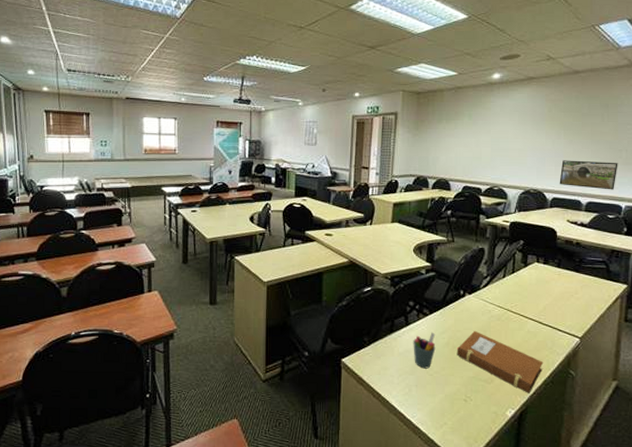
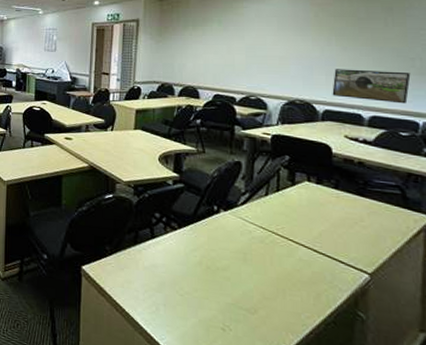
pen holder: present [413,332,436,369] -> none [160,248,186,288]
notebook: present [456,330,544,393] -> none [211,251,322,332]

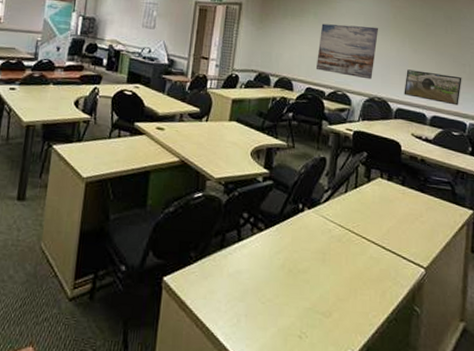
wall art: none [223,28,296,82] -> present [315,23,378,80]

